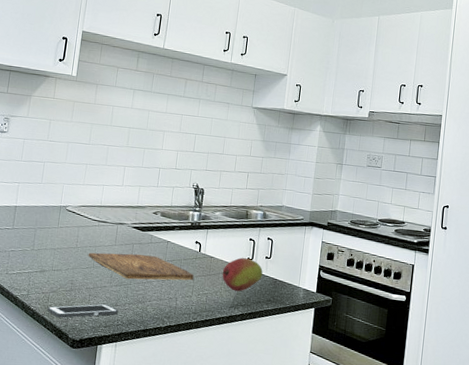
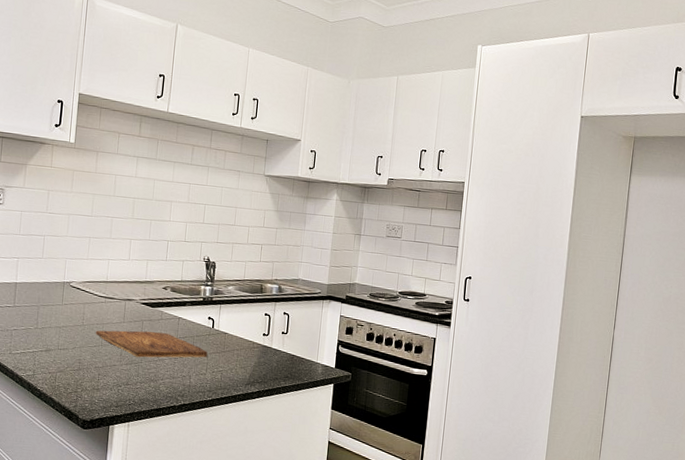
cell phone: present [47,303,118,318] -> none [54,383,130,399]
fruit: present [222,257,263,292] -> none [237,333,279,369]

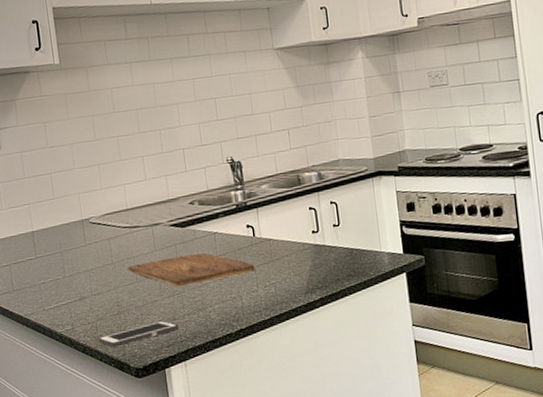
cell phone: none [54,383,130,399] -> present [98,320,179,347]

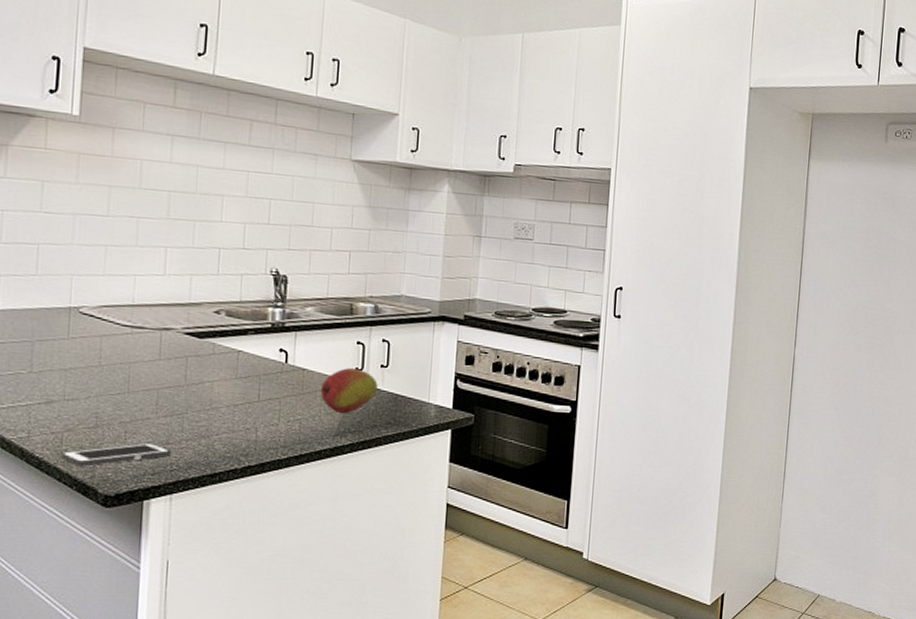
cutting board: present [127,253,255,287] -> none [118,370,280,407]
fruit: none [286,231,335,274] -> present [320,368,378,414]

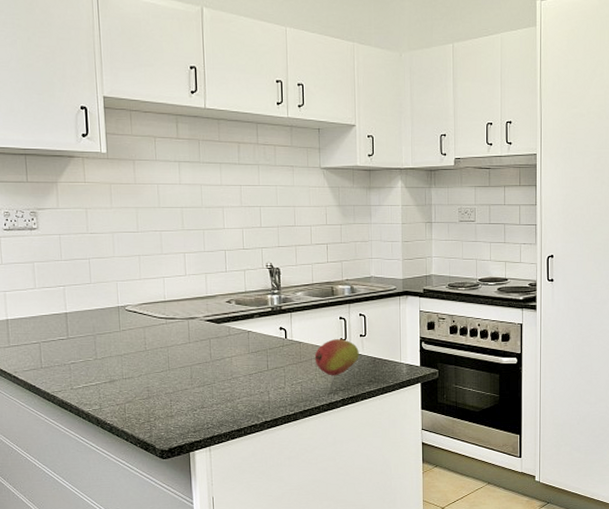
cell phone: present [60,442,171,467] -> none [125,407,206,429]

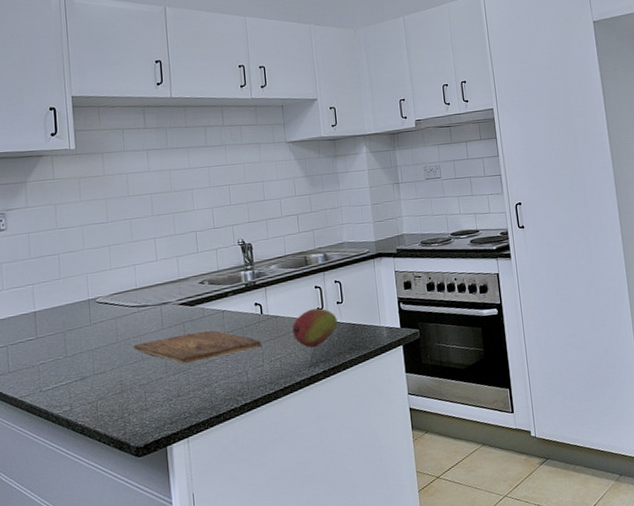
cutting board: none [160,350,284,378] -> present [133,330,261,364]

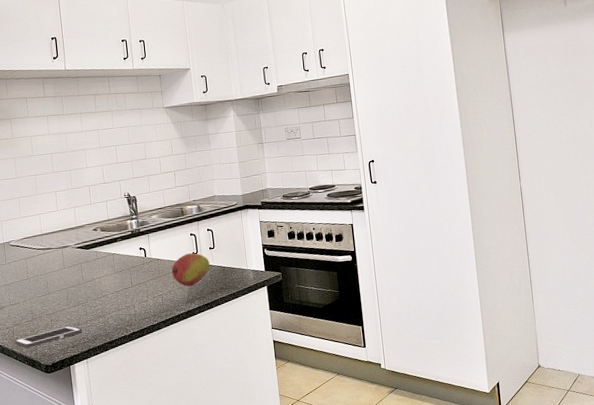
cell phone: none [97,397,183,427] -> present [14,325,82,348]
cutting board: present [133,330,261,364] -> none [40,270,146,298]

